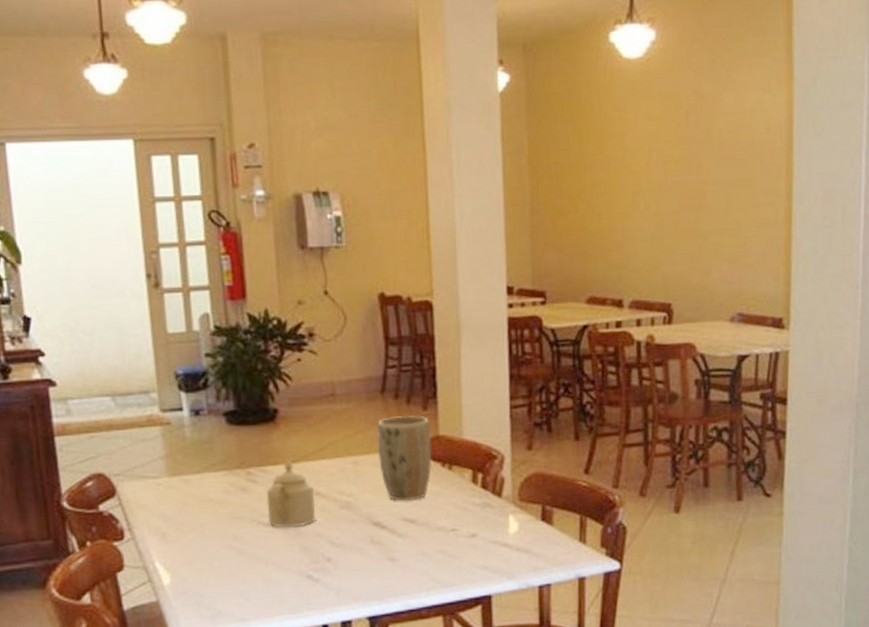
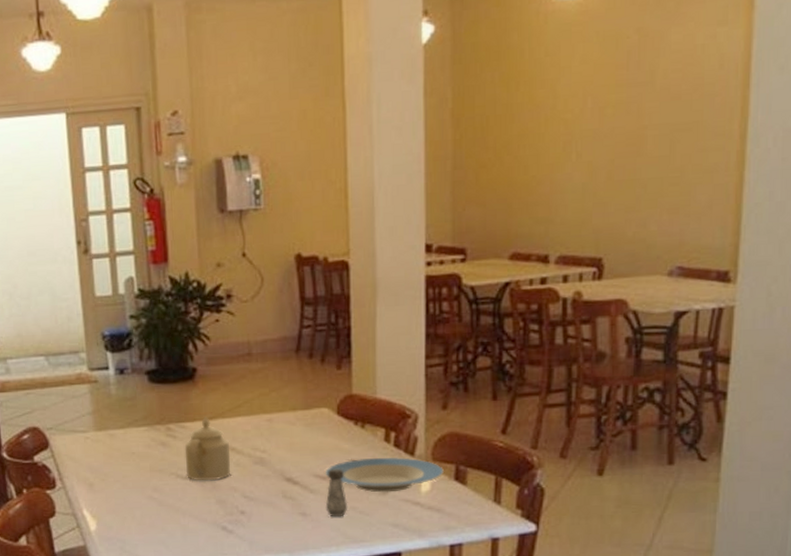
plant pot: present [377,415,432,501] -> none [291,374,345,458]
plate: none [413,499,532,535] -> present [324,457,445,493]
salt shaker: none [414,511,437,562] -> present [325,468,348,517]

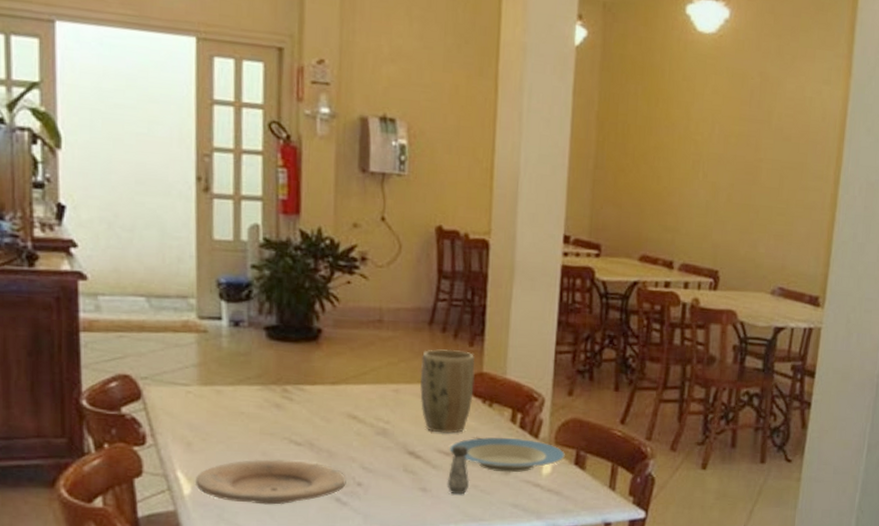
plate: none [99,493,230,536] -> present [196,459,346,505]
sugar bowl: present [184,417,231,481] -> none [300,381,351,449]
plant pot: none [291,374,345,458] -> present [419,349,475,434]

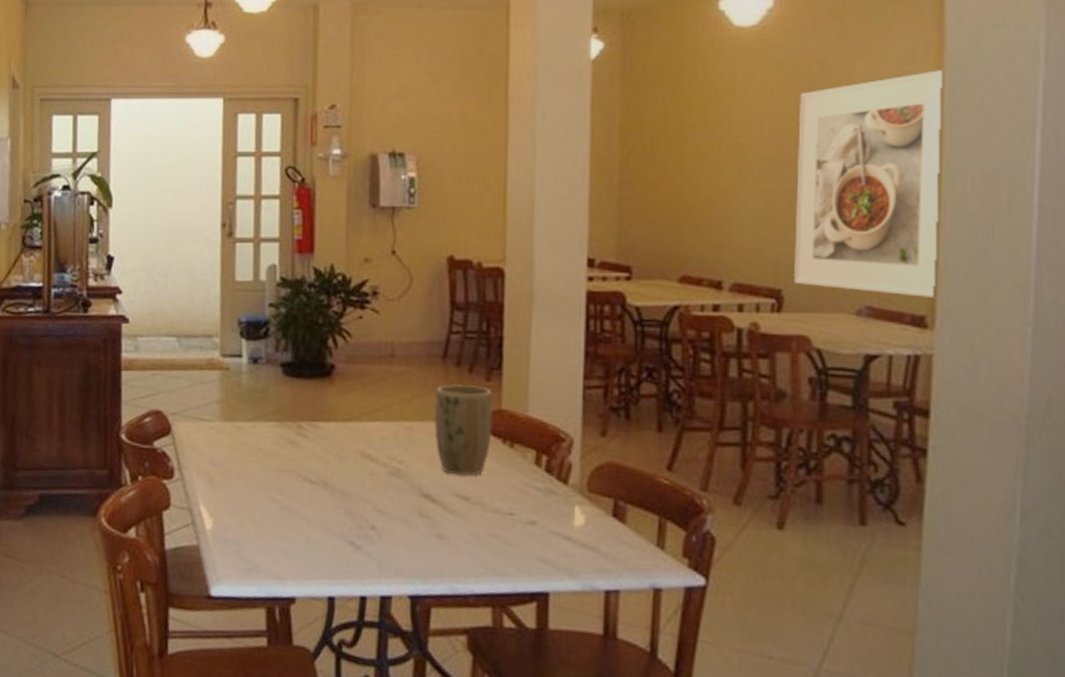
plate: present [196,459,346,505] -> none [217,497,360,545]
salt shaker: present [447,445,470,495] -> none [465,488,491,545]
plate: present [448,437,566,473] -> none [466,481,602,523]
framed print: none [728,92,850,283] -> present [794,69,945,299]

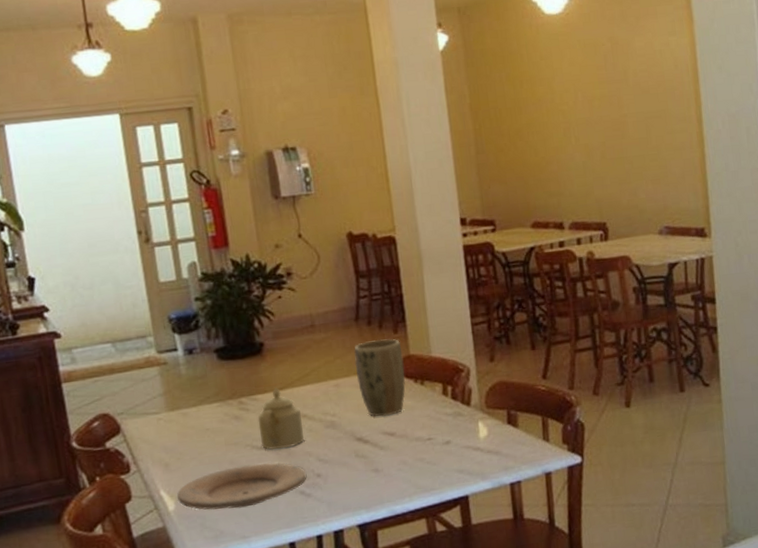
plate: none [217,497,360,545] -> present [177,462,307,510]
sugar bowl: none [314,418,364,489] -> present [257,388,304,450]
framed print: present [794,69,945,299] -> none [599,37,710,217]

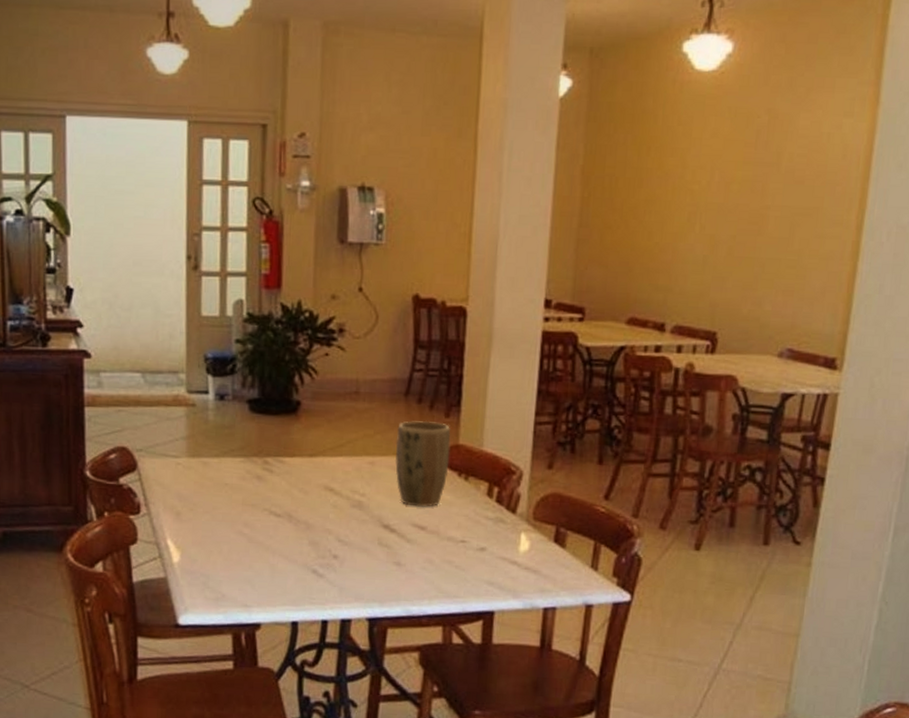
plate: present [177,462,307,510] -> none [184,530,323,575]
sugar bowl: present [257,388,304,450] -> none [279,453,328,521]

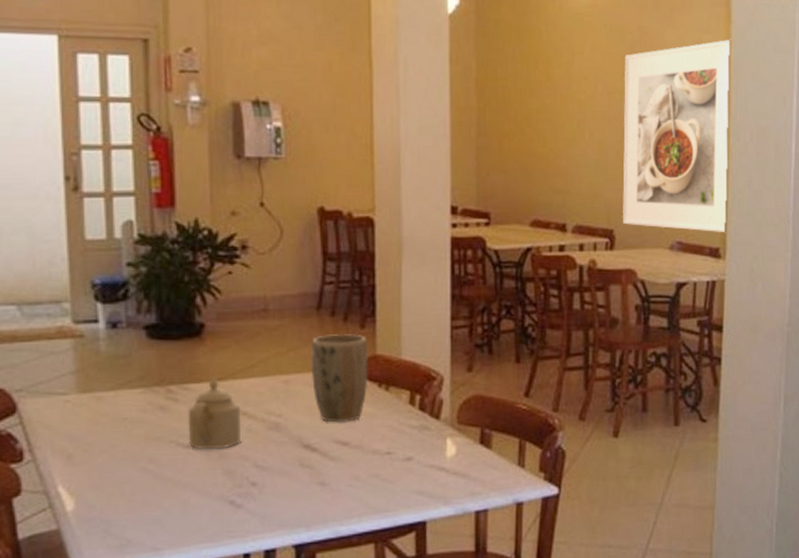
sugar bowl: none [279,453,328,521] -> present [187,378,242,450]
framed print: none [728,123,877,343] -> present [623,39,731,233]

